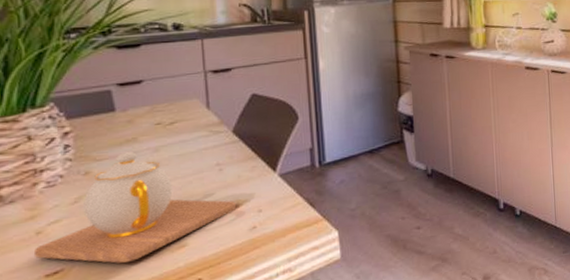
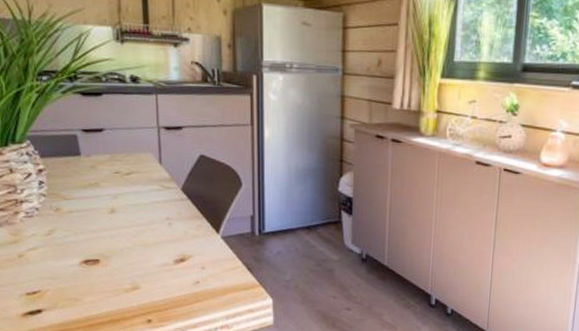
teapot: present [33,151,237,264] -> none [17,194,183,294]

